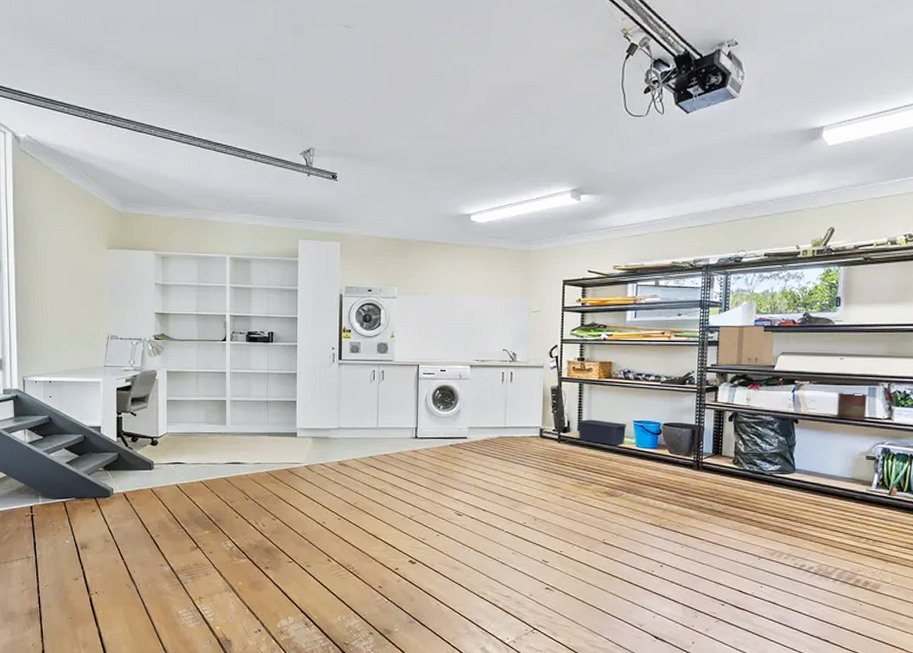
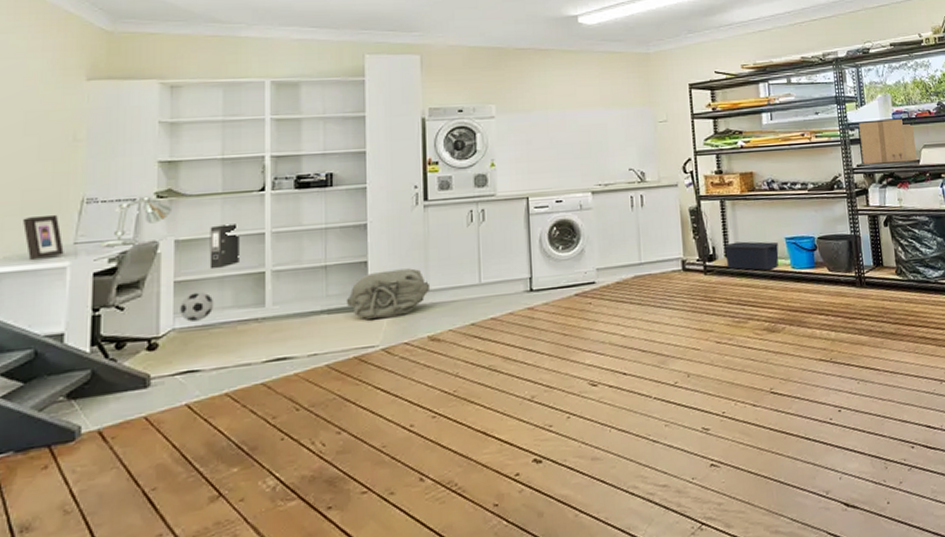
picture frame: none [73,344,98,376] -> present [23,214,64,261]
soccer ball: none [170,409,193,429] -> present [179,292,214,322]
binder: none [189,363,209,395] -> present [209,224,239,270]
duffel bag: none [280,409,341,444] -> present [346,268,431,320]

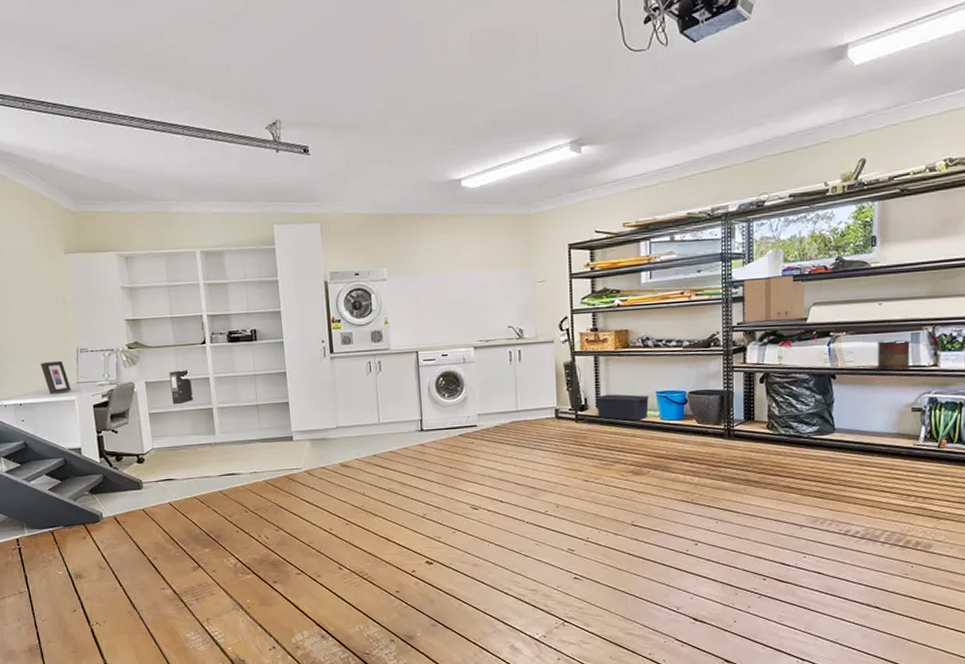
soccer ball: present [179,292,214,322] -> none [155,422,179,444]
duffel bag: present [346,268,431,320] -> none [274,409,340,449]

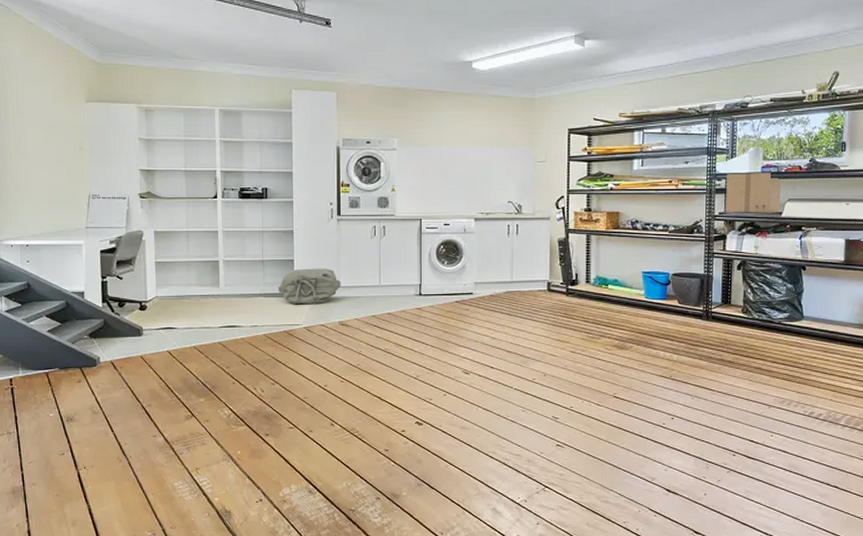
picture frame: present [41,360,72,395] -> none [51,205,80,238]
desk lamp: present [94,347,140,386] -> none [103,196,151,232]
binder: present [169,370,193,405] -> none [178,222,200,256]
duffel bag: none [274,409,340,449] -> present [277,268,342,305]
storage container: present [596,394,649,421] -> none [586,271,635,297]

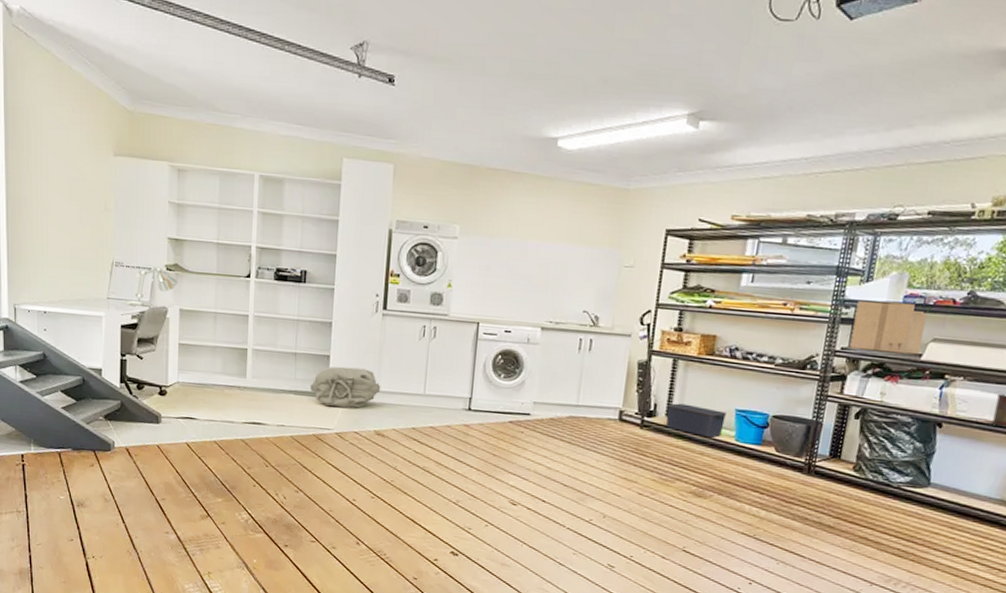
desk lamp: none [103,196,151,232] -> present [125,267,177,307]
storage container: none [586,271,635,297] -> present [666,403,726,437]

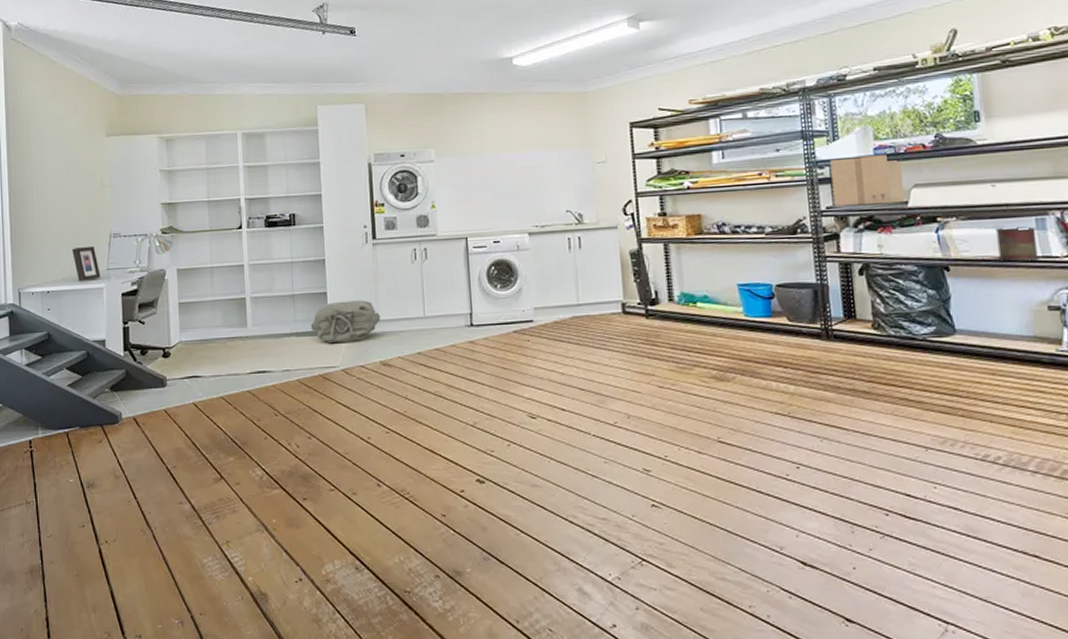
picture frame: none [72,271,100,307] -> present [72,245,101,282]
storage container: present [666,403,726,437] -> none [668,286,730,317]

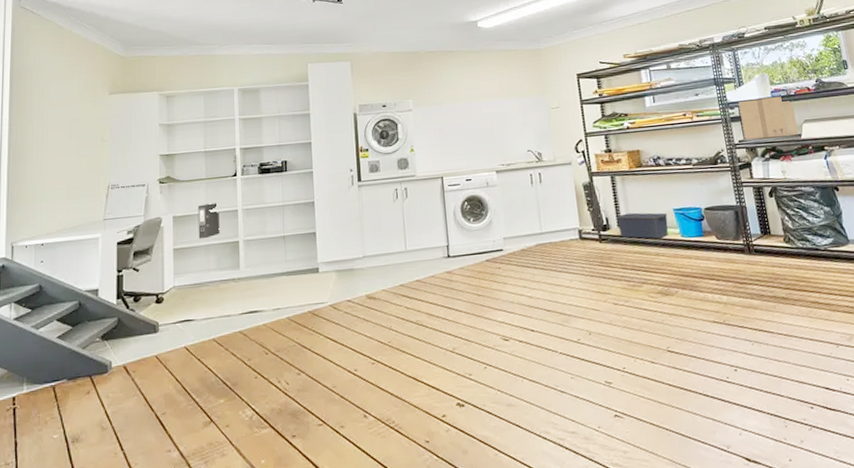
picture frame: present [72,245,101,282] -> none [69,197,97,234]
desk lamp: present [124,232,173,273] -> none [121,182,170,222]
binder: none [202,256,226,294] -> present [198,203,220,240]
duffel bag: present [310,300,381,344] -> none [300,238,366,281]
storage container: none [668,286,730,317] -> present [617,212,669,239]

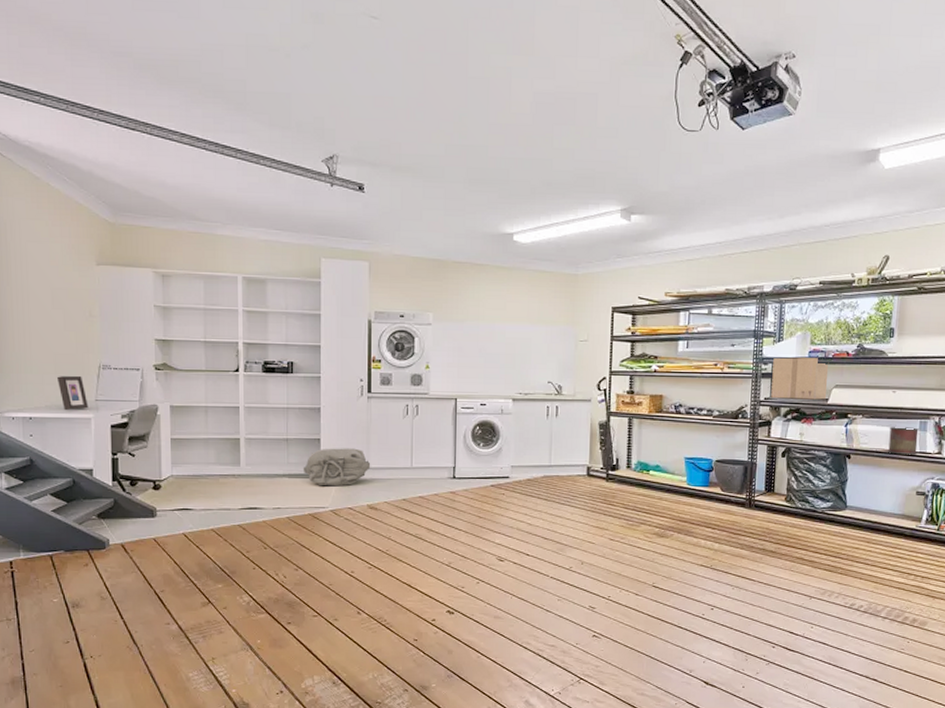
picture frame: none [69,197,97,234] -> present [57,375,89,411]
binder: present [198,203,220,240] -> none [196,397,220,432]
duffel bag: none [300,238,366,281] -> present [303,448,371,486]
storage container: present [617,212,669,239] -> none [627,456,677,483]

